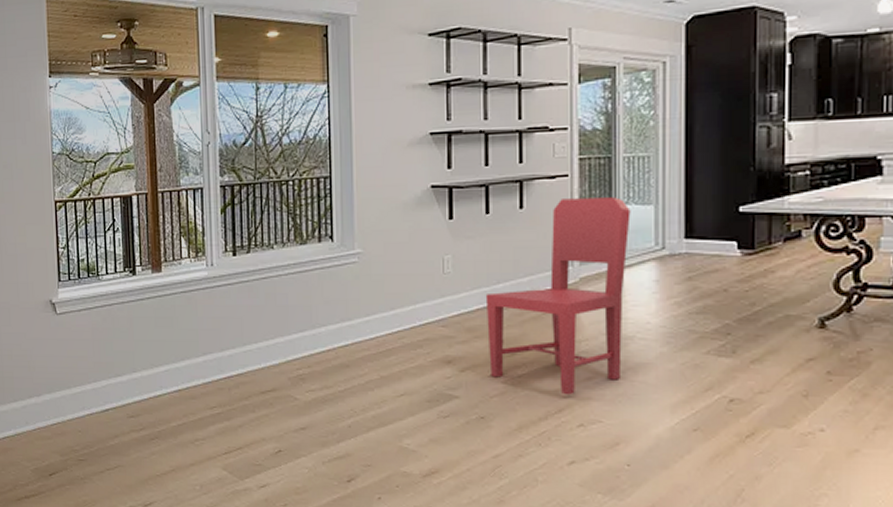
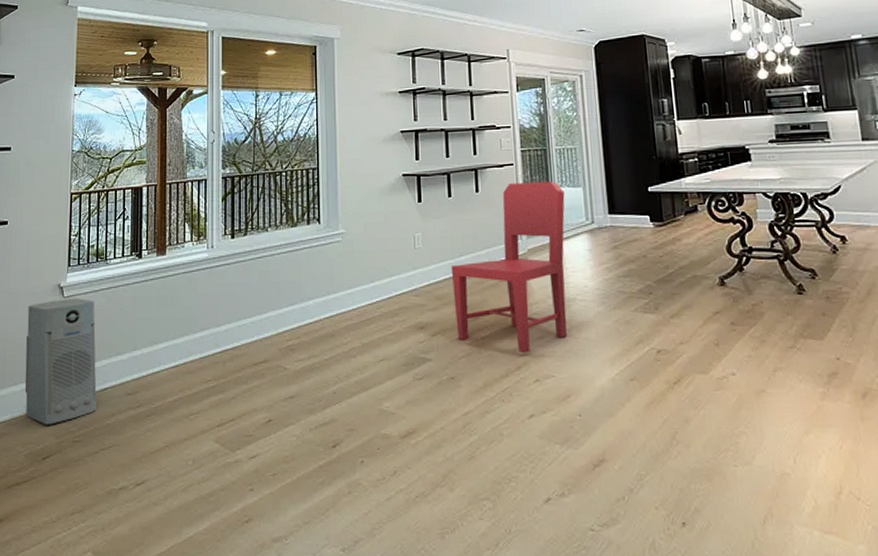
air purifier: none [21,316,99,443] -> present [25,298,97,425]

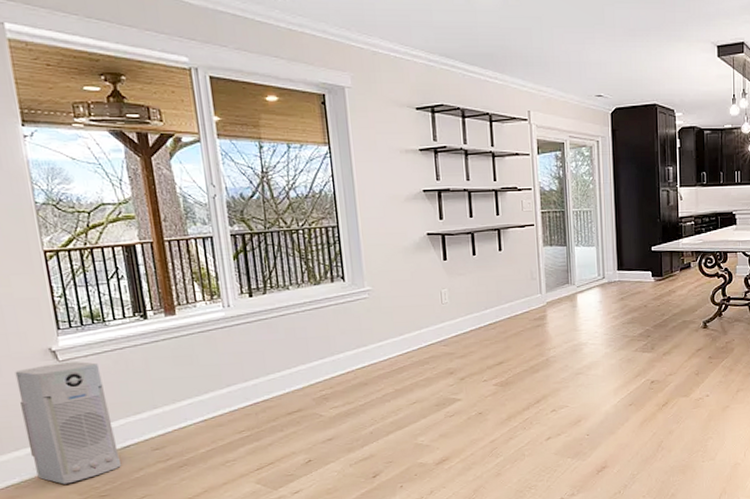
dining chair: present [450,181,567,354] -> none [476,241,580,390]

